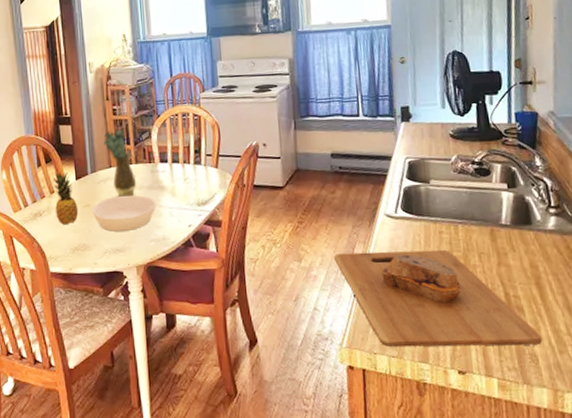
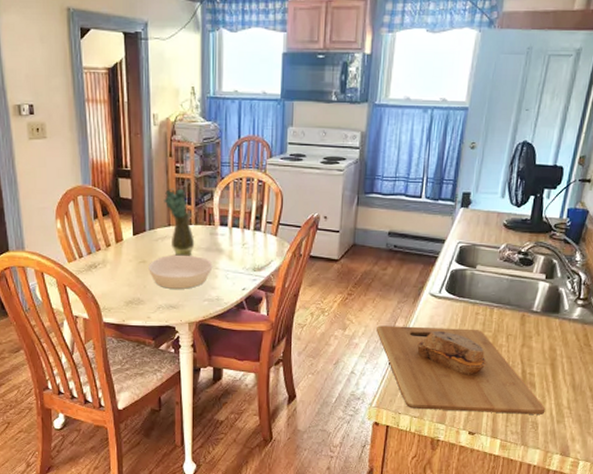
fruit: present [53,172,79,225] -> none [109,226,134,279]

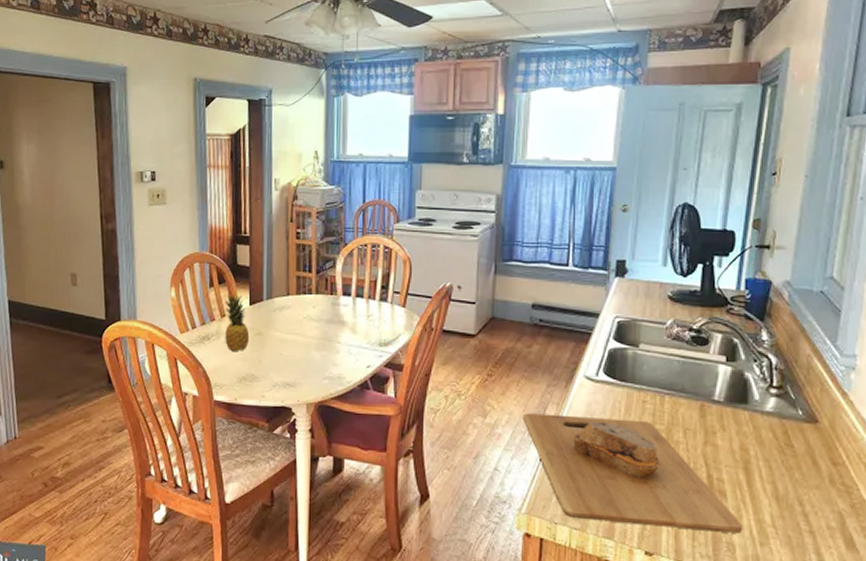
fruit: none [109,226,134,279] -> present [225,295,250,352]
bowl: present [149,254,213,289] -> none [265,326,334,365]
vase: present [164,186,195,256] -> none [283,253,315,328]

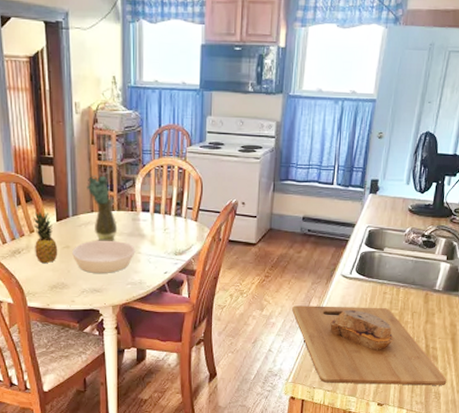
bowl: none [265,326,334,365] -> present [72,240,135,273]
vase: none [283,253,315,328] -> present [87,173,118,241]

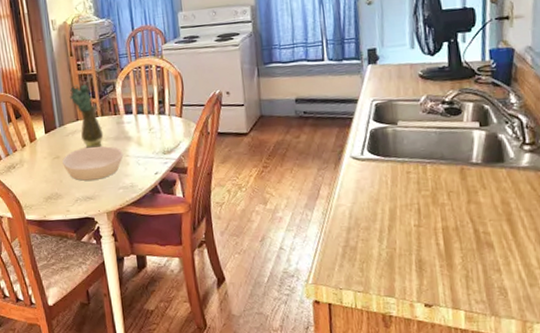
fruit: present [33,212,58,264] -> none [23,126,50,176]
cutting board: present [292,305,447,386] -> none [299,189,513,283]

